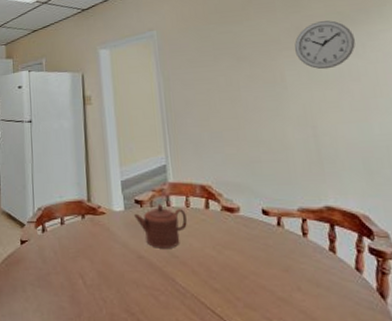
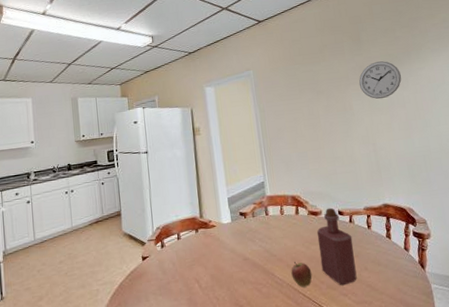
teapot: present [134,204,187,248] -> none [239,214,282,251]
fruit: none [197,267,225,302] -> present [291,261,313,288]
bottle: none [232,204,286,307] -> present [316,207,357,286]

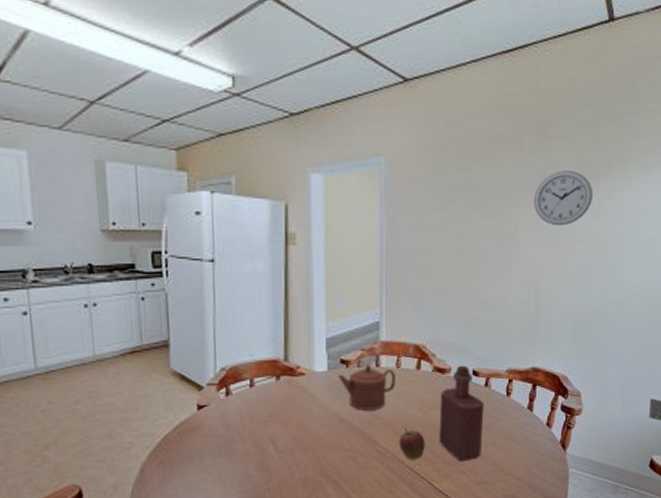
teapot: none [239,214,282,251] -> present [338,364,395,411]

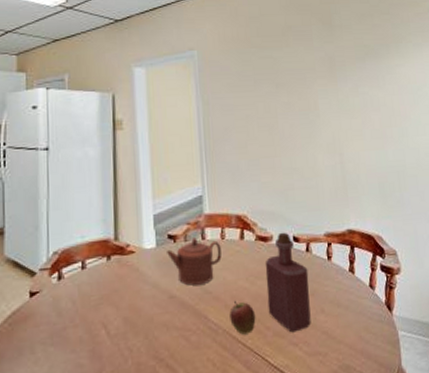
wall clock: present [533,171,594,226] -> none [327,53,378,99]

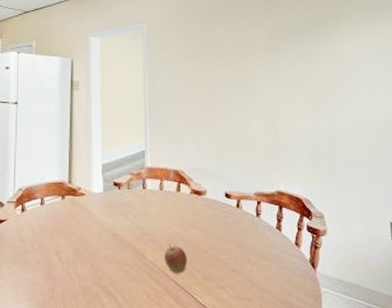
teapot: present [167,238,222,286] -> none [112,187,159,227]
bottle: present [265,232,311,333] -> none [198,188,238,277]

